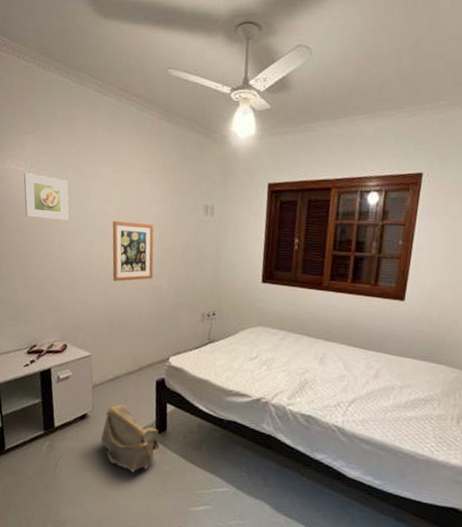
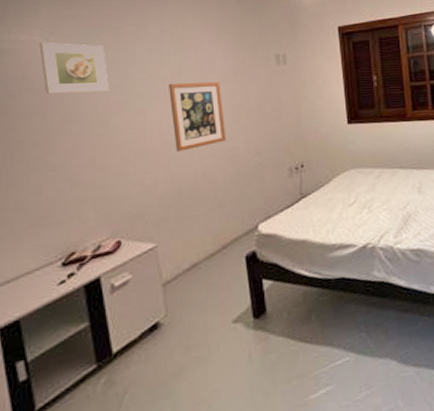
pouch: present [100,405,159,472] -> none [181,296,260,378]

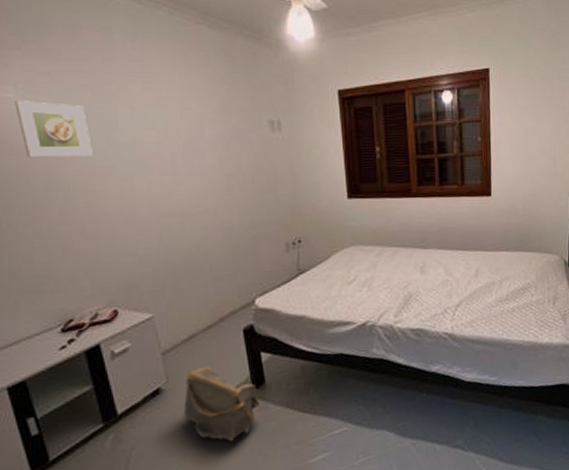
wall art: present [169,82,227,152] -> none [156,149,220,222]
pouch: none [181,296,260,378] -> present [183,366,259,441]

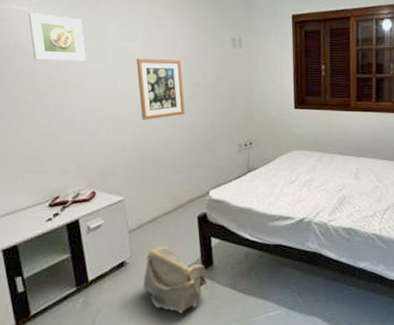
wall art: none [156,149,220,222] -> present [137,58,185,120]

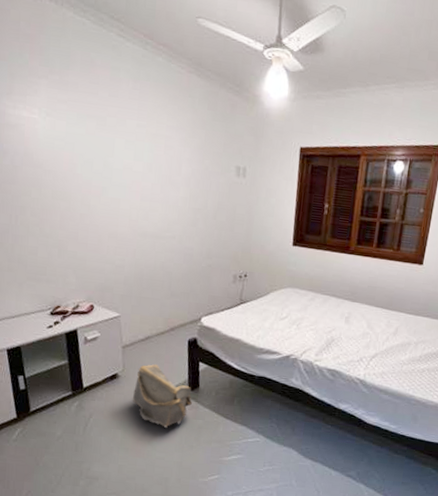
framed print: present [28,13,86,61] -> none [38,122,92,176]
wall art: present [137,58,185,120] -> none [140,178,184,242]

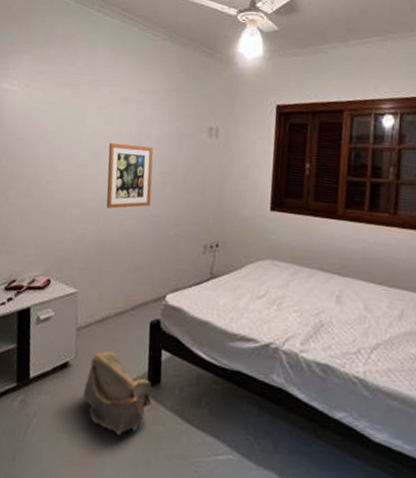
wall art: none [140,178,184,242] -> present [106,142,154,209]

